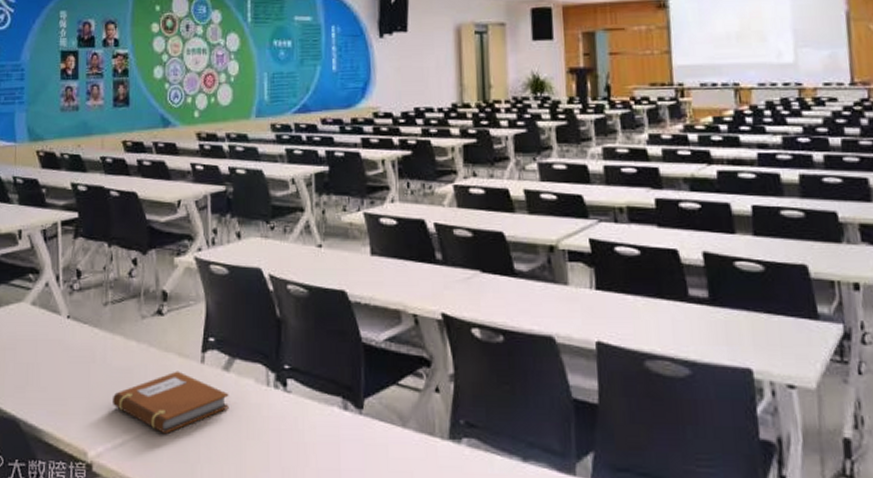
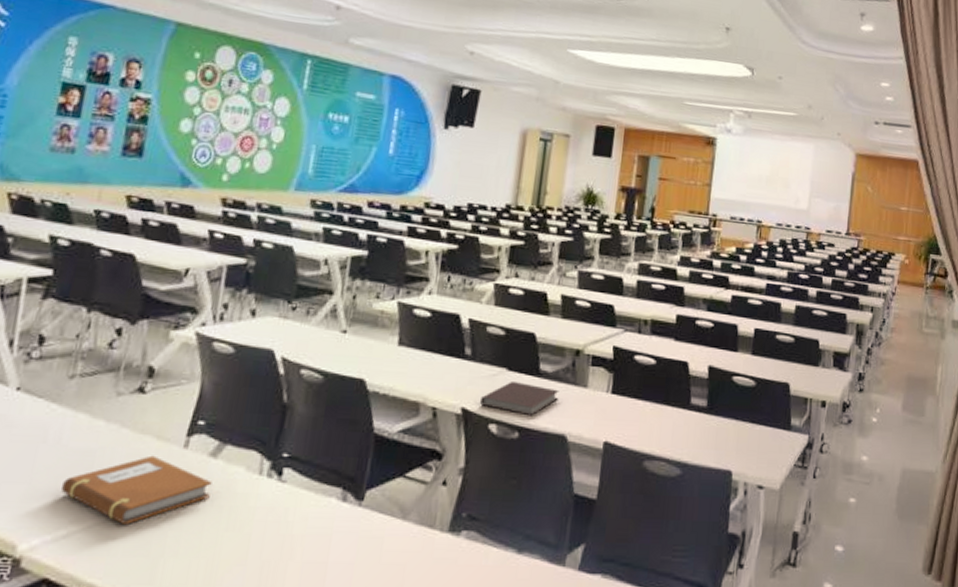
notebook: none [459,284,539,319] -> present [480,382,559,417]

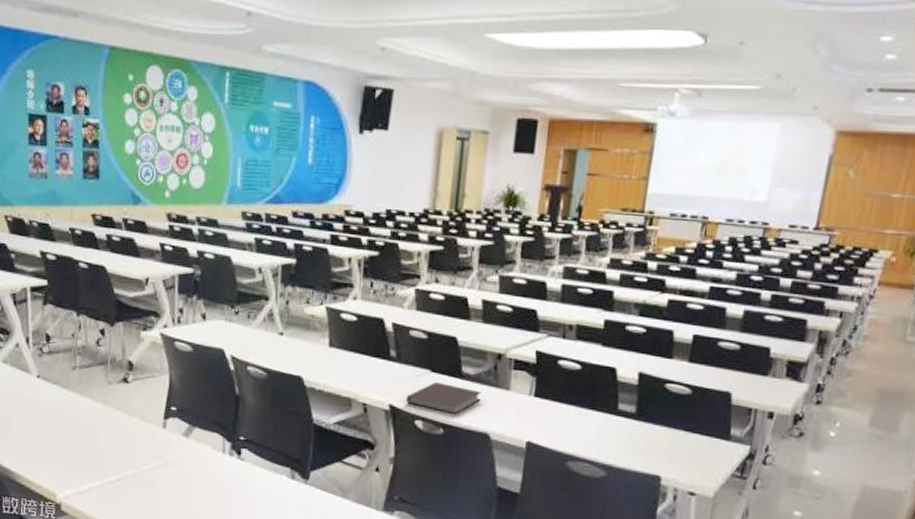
notebook: present [61,455,212,524] -> none [80,433,187,485]

